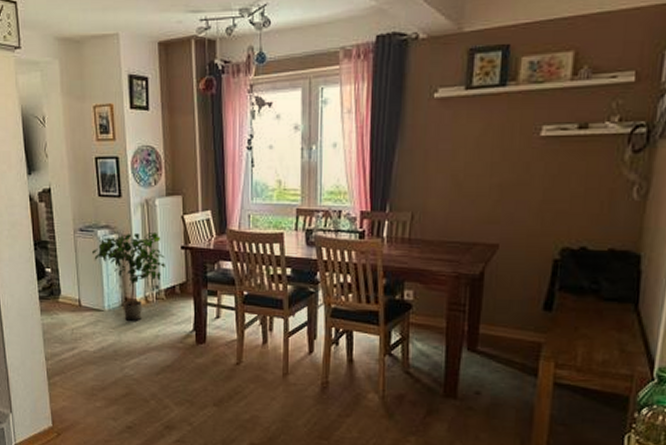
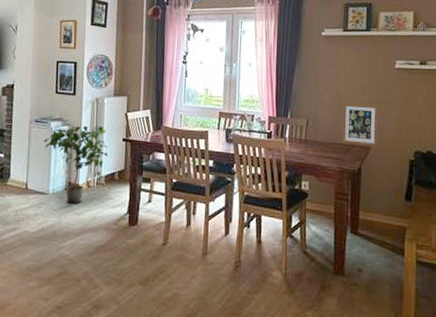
picture frame: none [460,188,512,244] -> present [343,103,378,146]

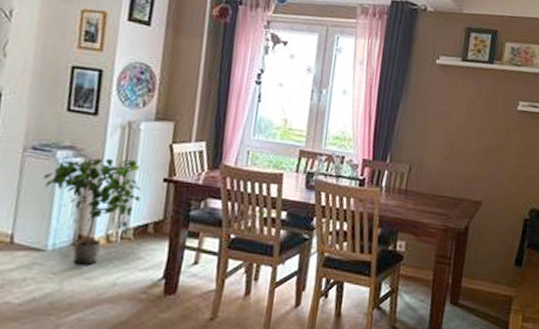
picture frame: present [343,103,378,146] -> none [450,147,494,202]

